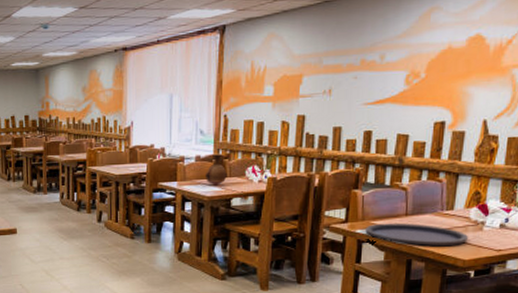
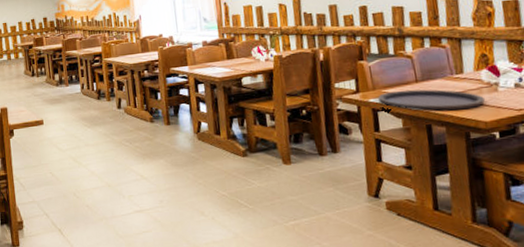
vase: present [204,154,227,186] -> none [213,38,235,67]

